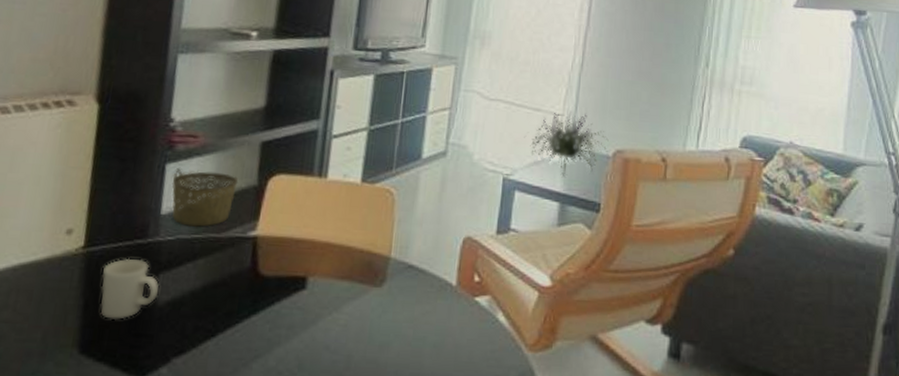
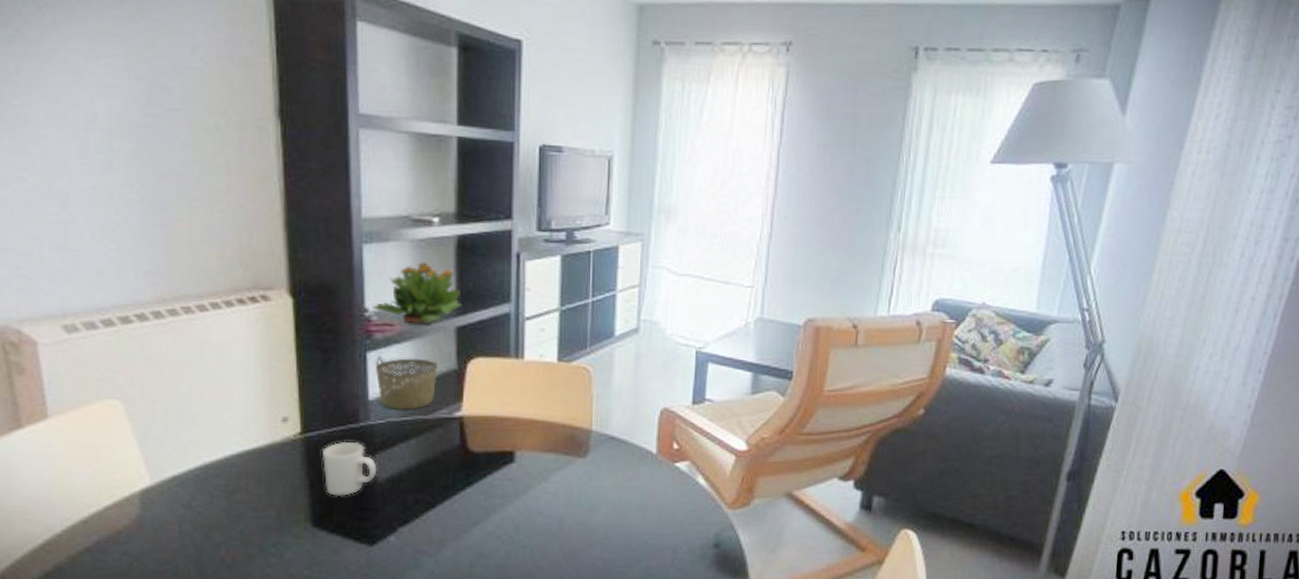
potted flower: none [178,74,270,138] -> present [372,261,462,325]
plant: present [524,111,609,174] -> none [715,283,800,345]

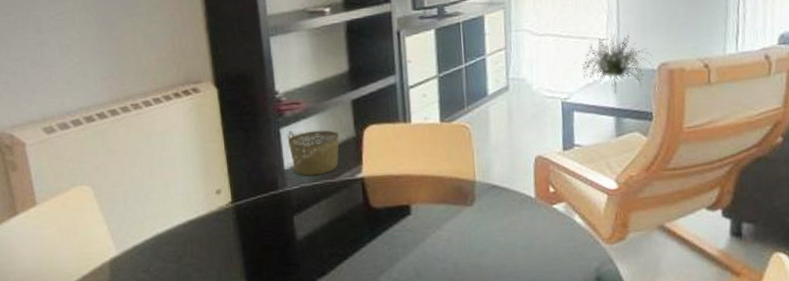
mug: present [323,441,377,496] -> none [250,206,297,255]
potted flower: present [372,261,462,325] -> none [281,46,355,101]
plant: none [715,283,800,345] -> present [575,35,655,91]

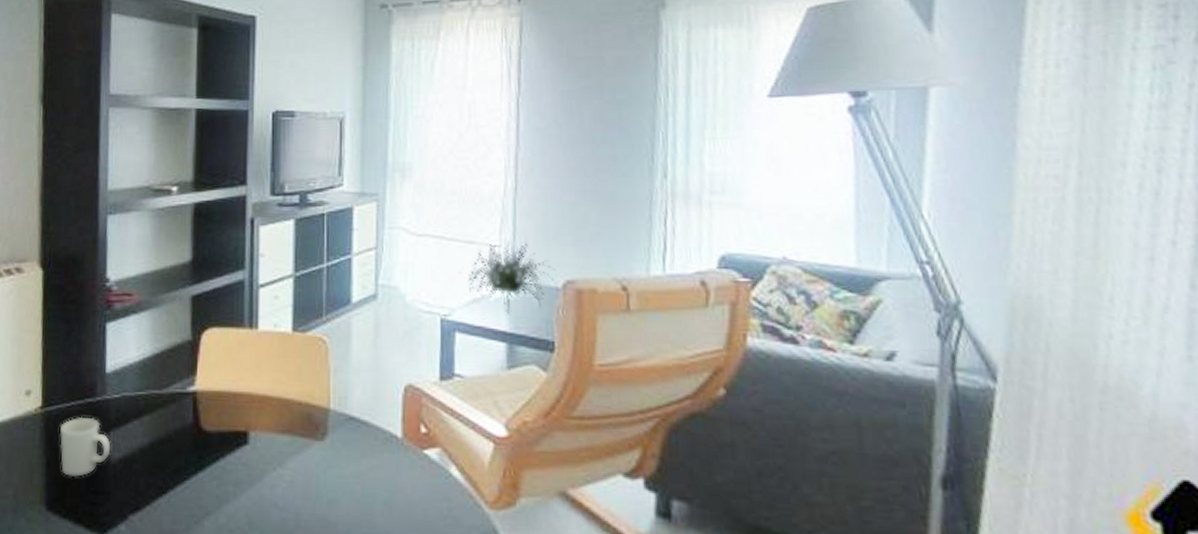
mug: none [250,206,297,255] -> present [60,416,111,477]
basket: present [287,130,340,177] -> none [113,328,174,385]

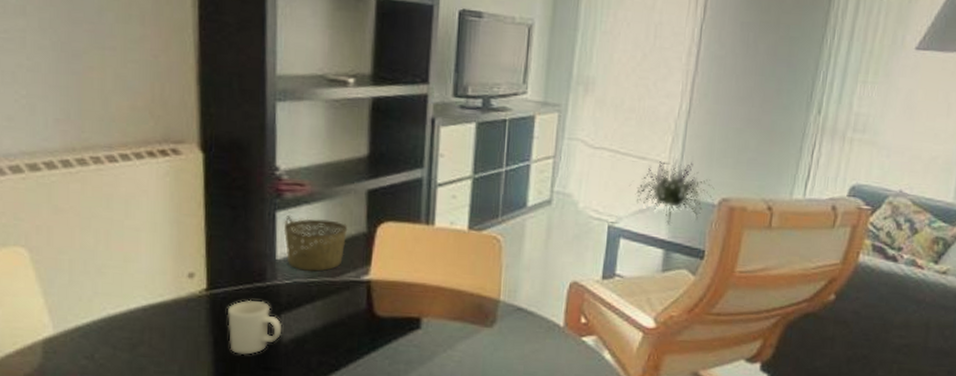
basket: none [113,328,174,385] -> present [283,217,348,272]

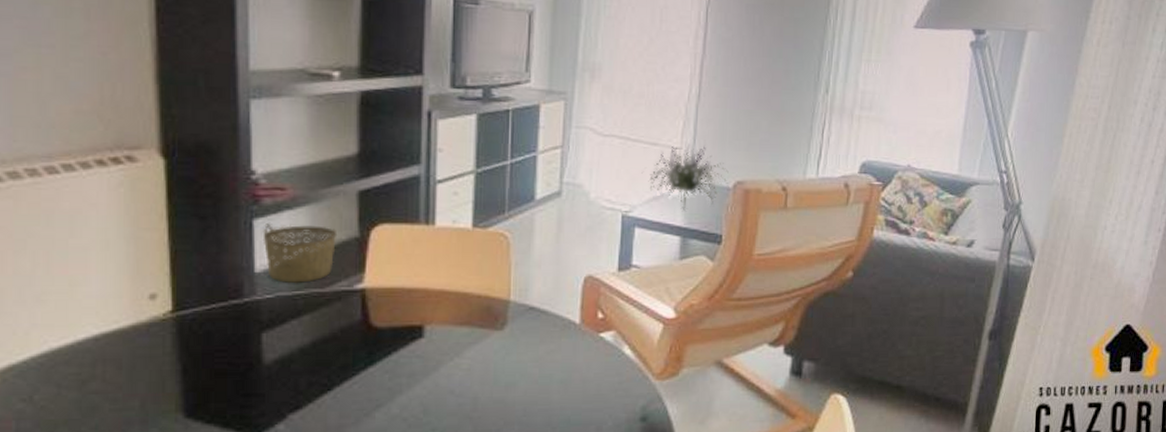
mug: present [227,299,283,355] -> none [198,319,264,382]

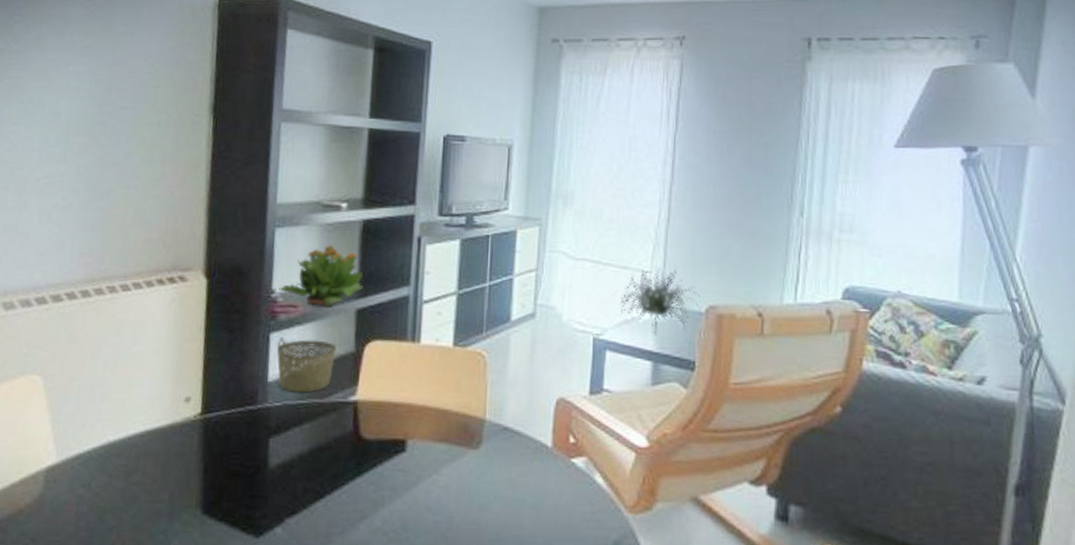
potted flower: none [260,119,365,188] -> present [279,245,363,307]

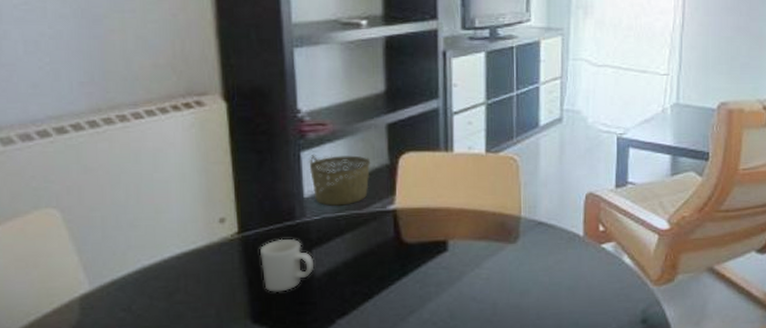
mug: none [218,423,271,482] -> present [260,238,315,292]
potted flower: present [279,245,363,307] -> none [304,62,392,123]
plant: present [612,268,702,332] -> none [633,71,714,129]

